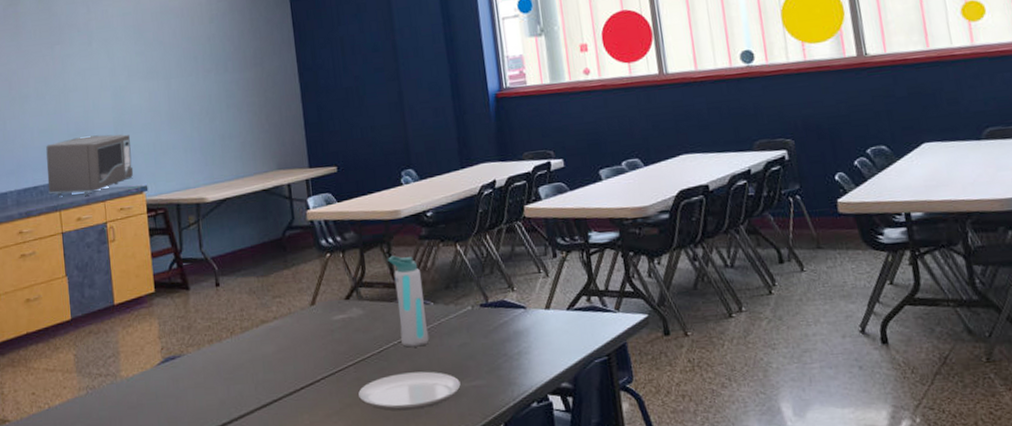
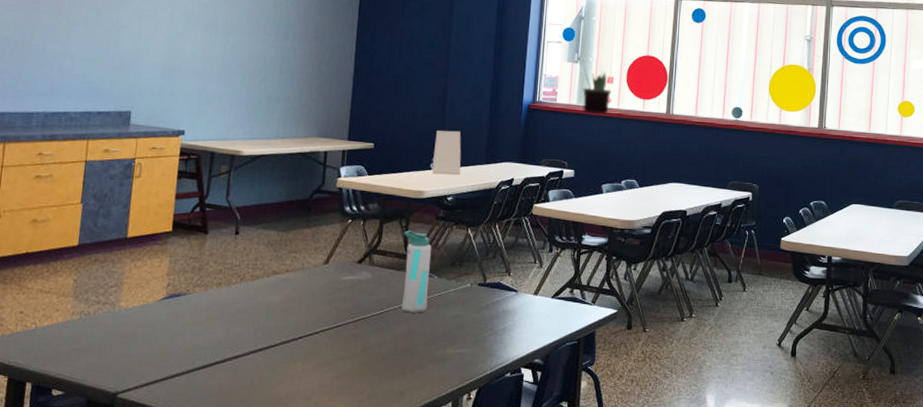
microwave: present [46,134,133,198] -> none [79,72,176,131]
plate: present [358,371,461,411] -> none [352,335,447,368]
paper bag: none [400,137,436,190] -> present [432,130,462,175]
planter: none [551,39,590,91] -> present [583,69,611,114]

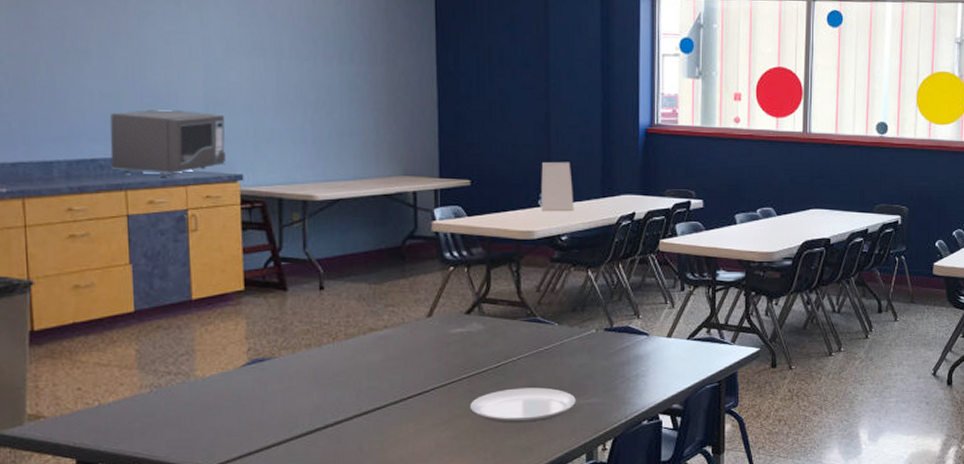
microwave: none [79,72,176,131] -> present [110,110,225,178]
plate: none [352,335,447,368] -> present [470,387,576,423]
water bottle: present [402,230,432,313] -> none [514,275,550,364]
planter: present [583,69,611,114] -> none [707,85,740,135]

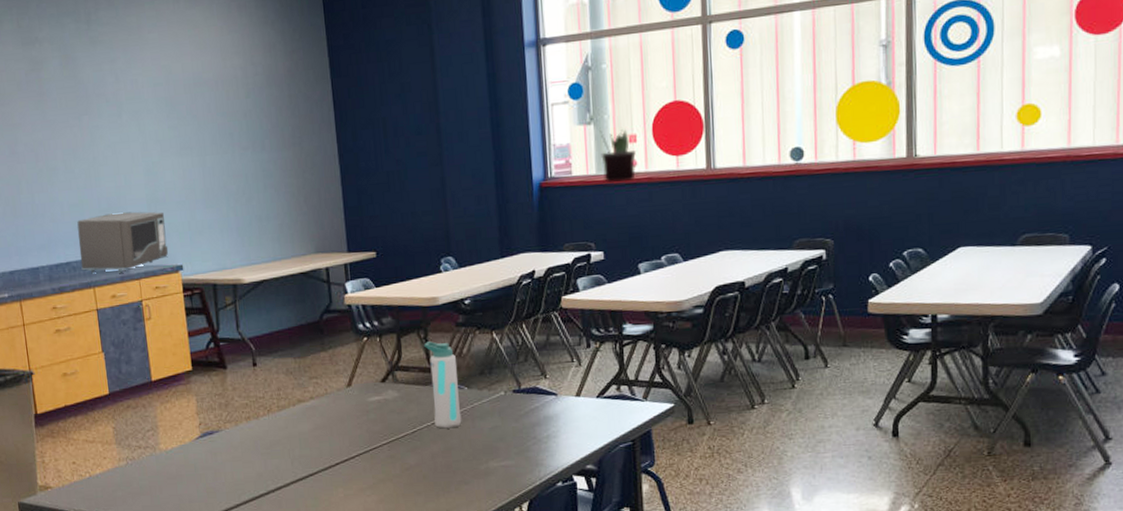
plate: present [470,387,576,423] -> none [392,451,490,487]
water bottle: none [514,275,550,364] -> present [423,341,462,429]
paper bag: present [541,161,574,212] -> none [440,225,475,277]
planter: none [707,85,740,135] -> present [599,129,636,182]

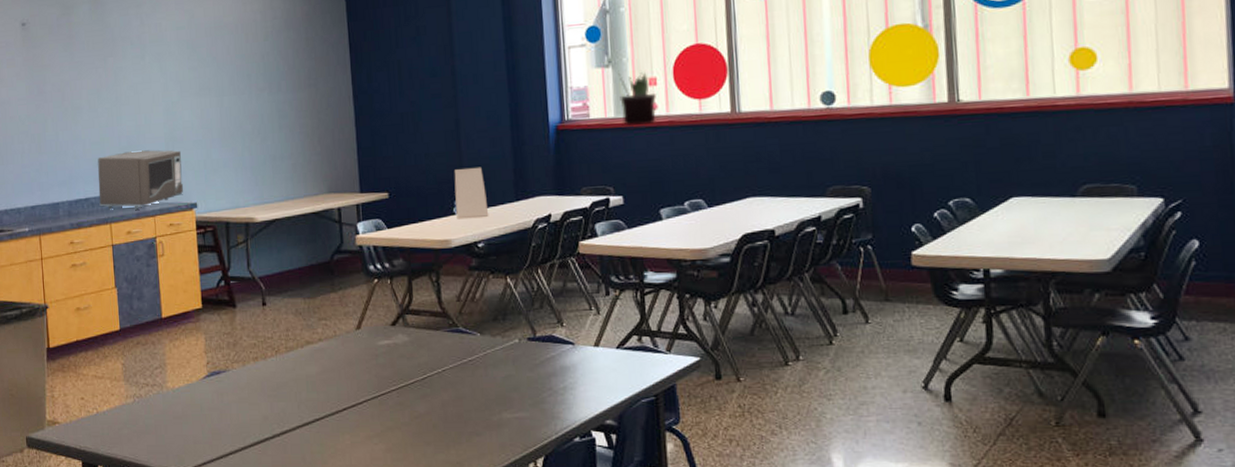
water bottle: present [423,341,462,429] -> none [435,285,474,376]
paper bag: none [440,225,475,277] -> present [454,167,489,220]

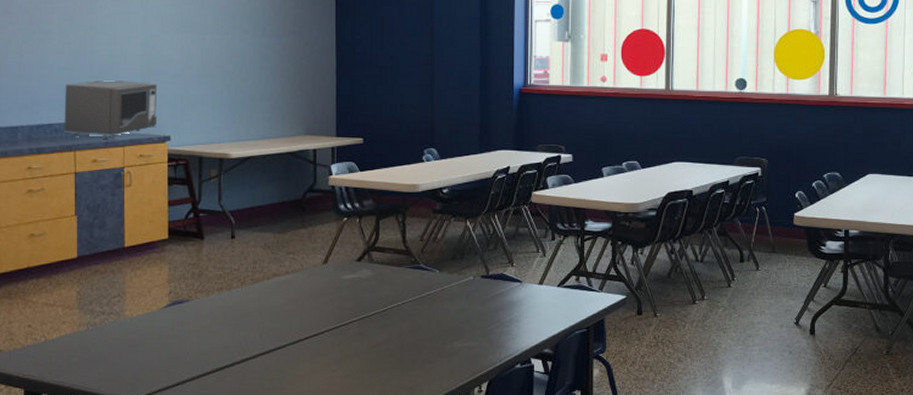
paper bag: present [454,167,489,220] -> none [425,120,455,167]
planter: present [618,72,657,126] -> none [576,48,606,94]

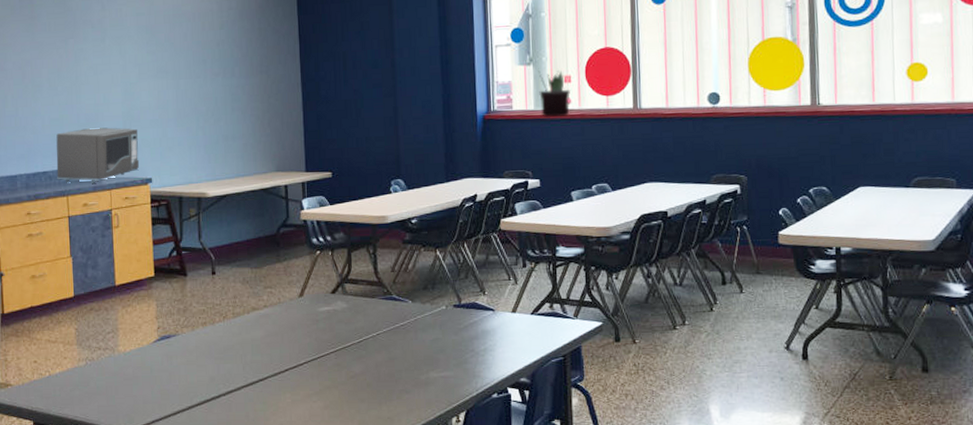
planter: none [576,48,606,94] -> present [538,70,571,117]

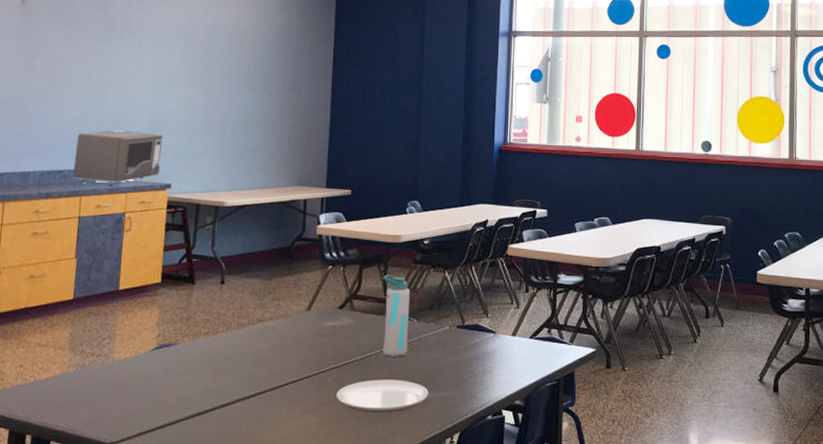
plate: none [338,361,430,395] -> present [336,379,429,413]
water bottle: none [372,257,405,340] -> present [382,275,411,357]
planter: present [538,70,571,117] -> none [552,109,580,153]

